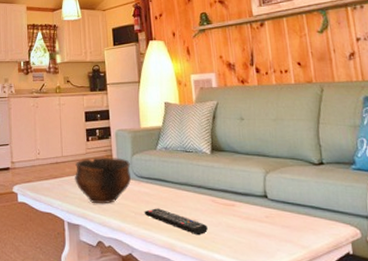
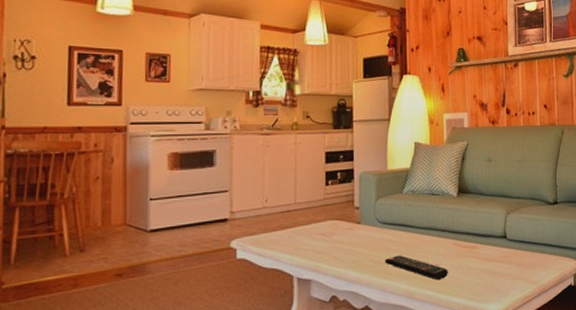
bowl: present [75,156,131,204] -> none [309,202,374,255]

